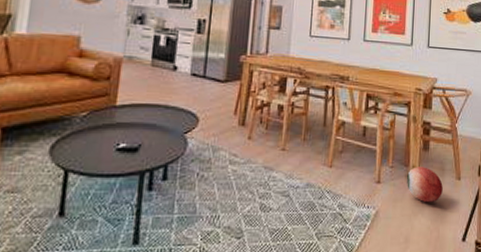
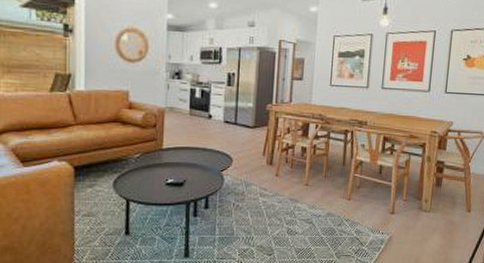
ball: present [407,167,443,203] -> none [419,200,453,231]

